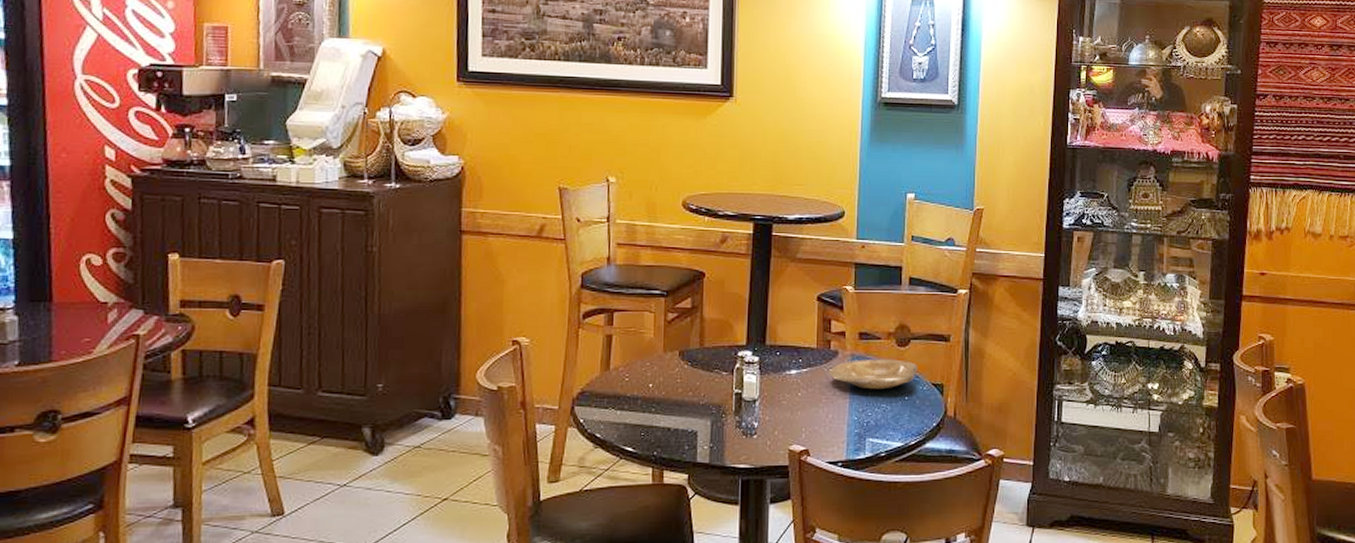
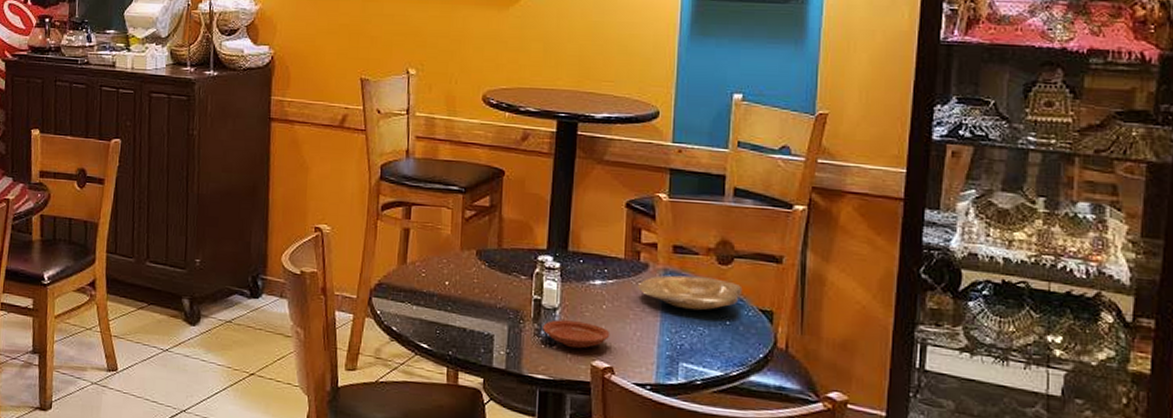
plate: none [744,410,806,436] -> present [543,319,610,349]

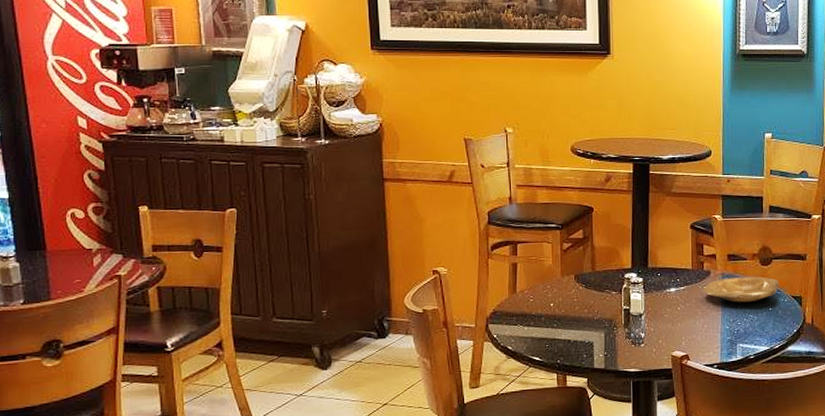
plate: present [543,319,610,349] -> none [632,322,685,344]

